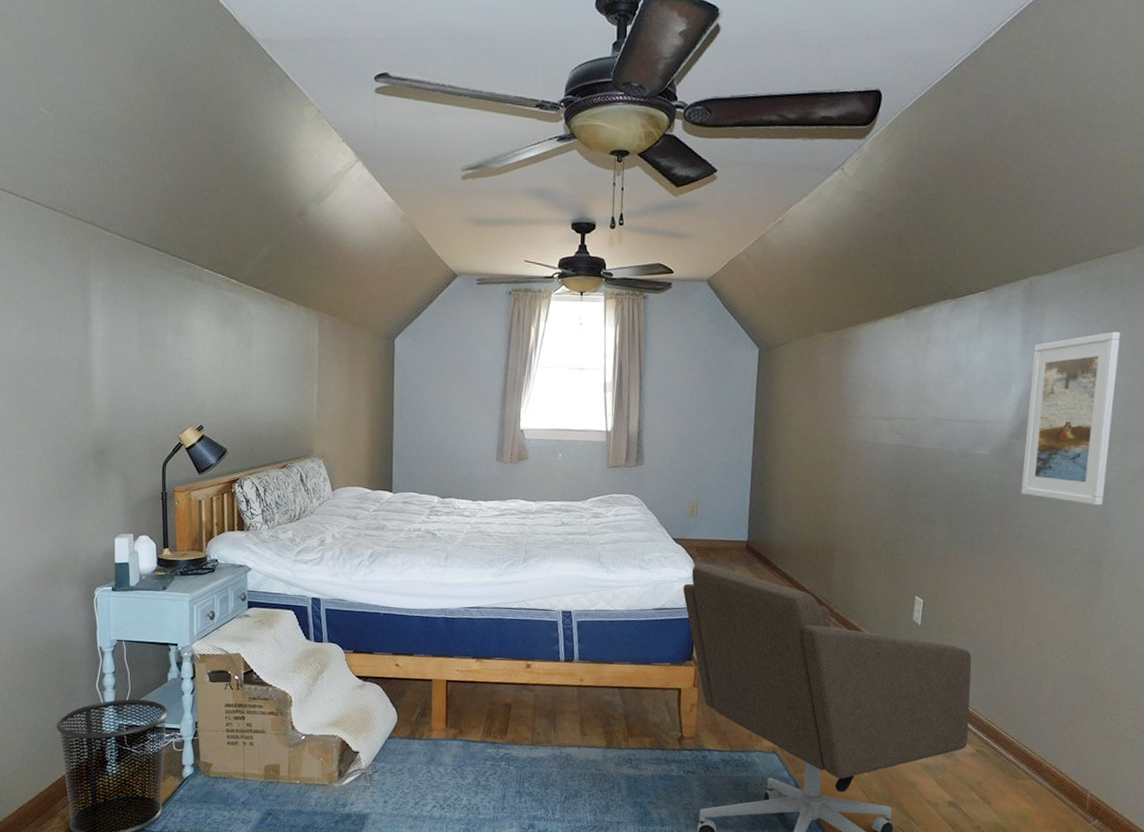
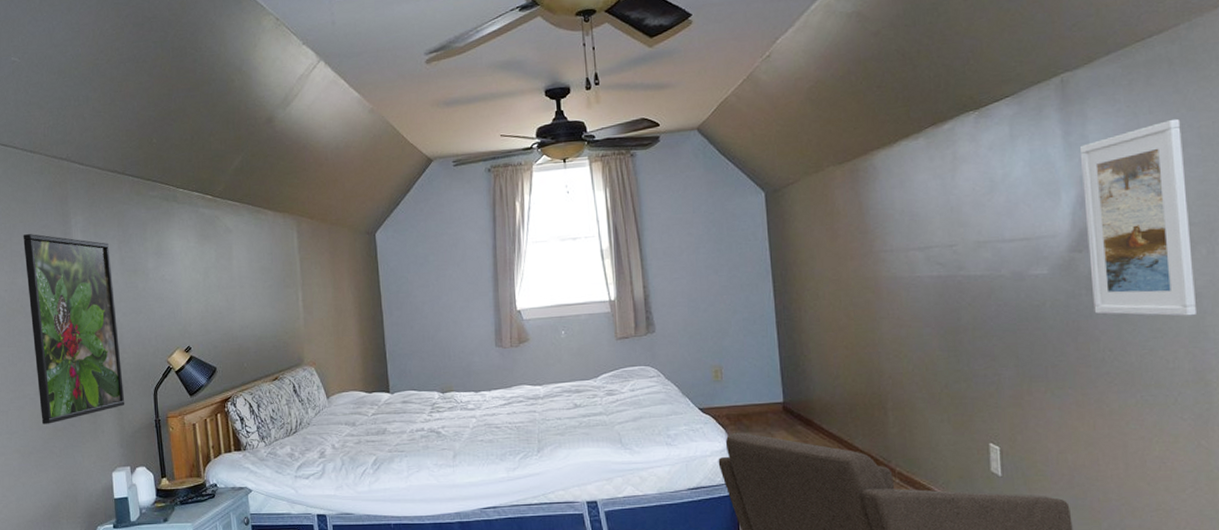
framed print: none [39,293,133,485] -> present [23,234,125,424]

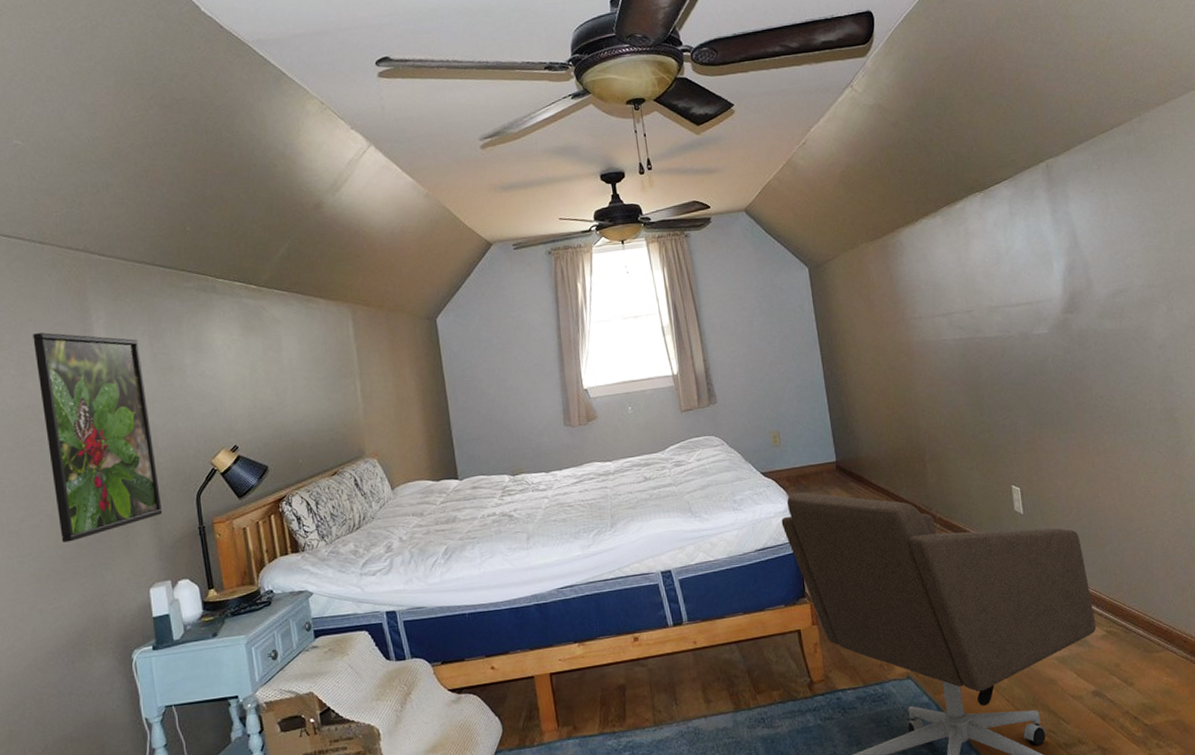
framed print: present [1079,118,1198,317] -> none [1065,197,1164,366]

